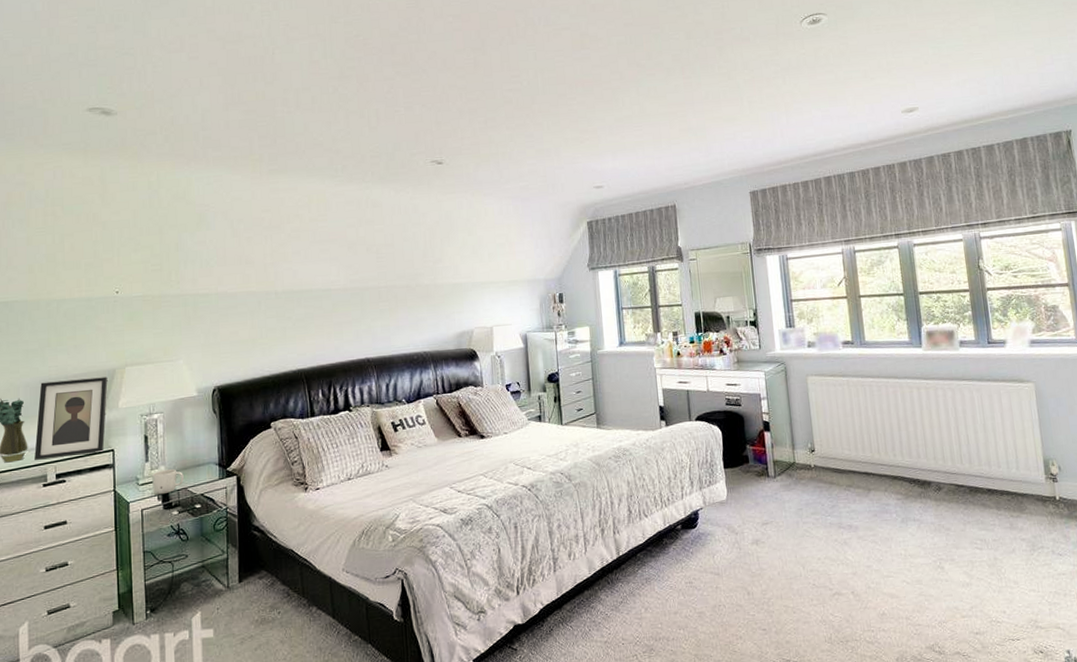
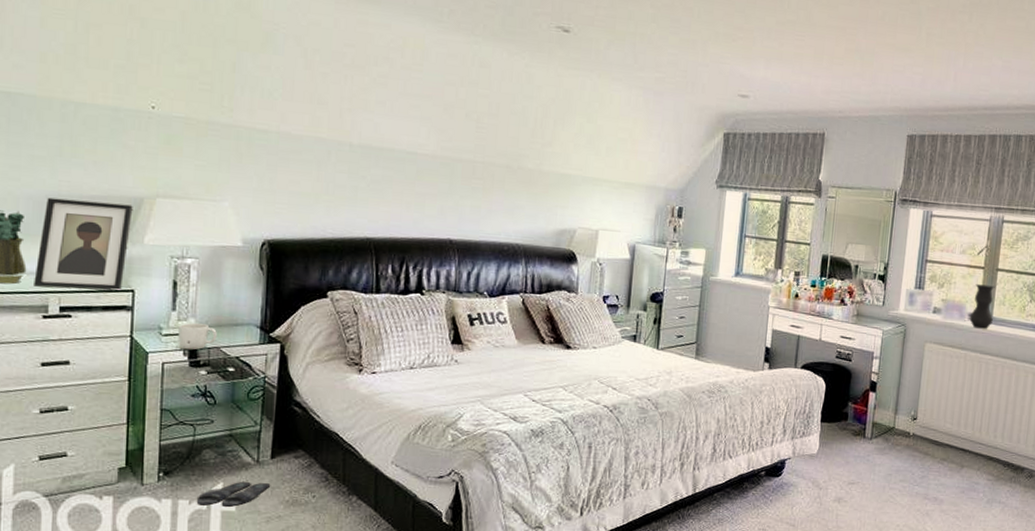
slippers: none [180,605,240,636] -> present [196,481,270,507]
vase: none [842,312,867,355] -> present [969,284,995,330]

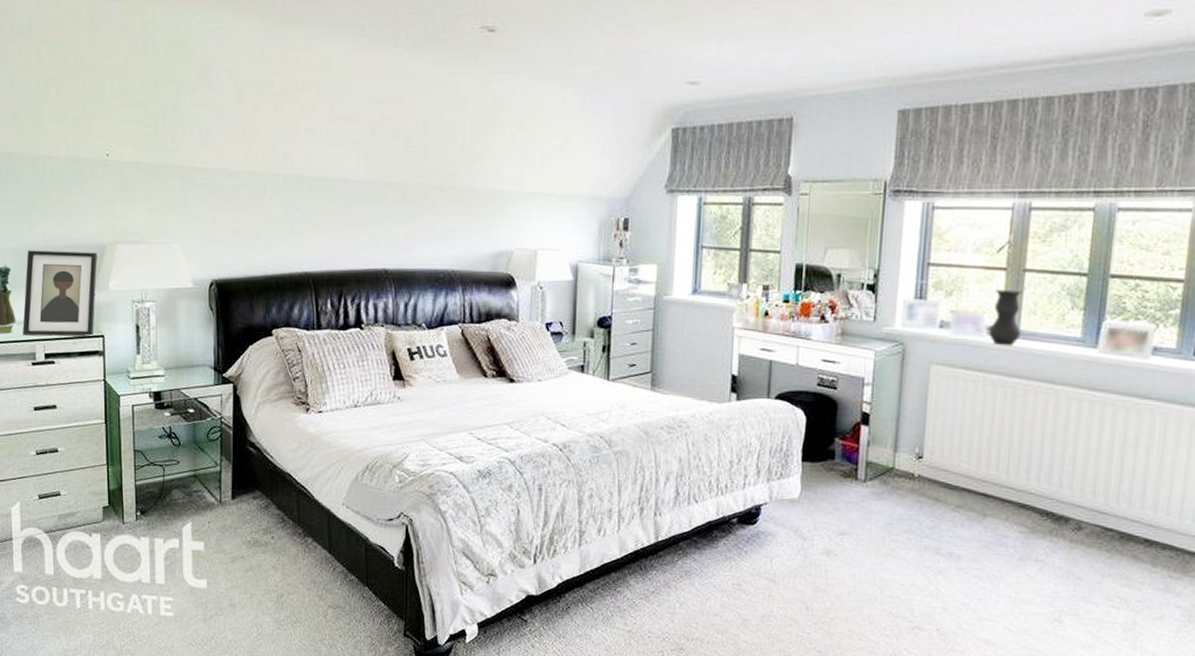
mug: present [178,322,217,350] -> none [143,365,177,393]
slippers: present [196,481,270,507] -> none [170,521,232,546]

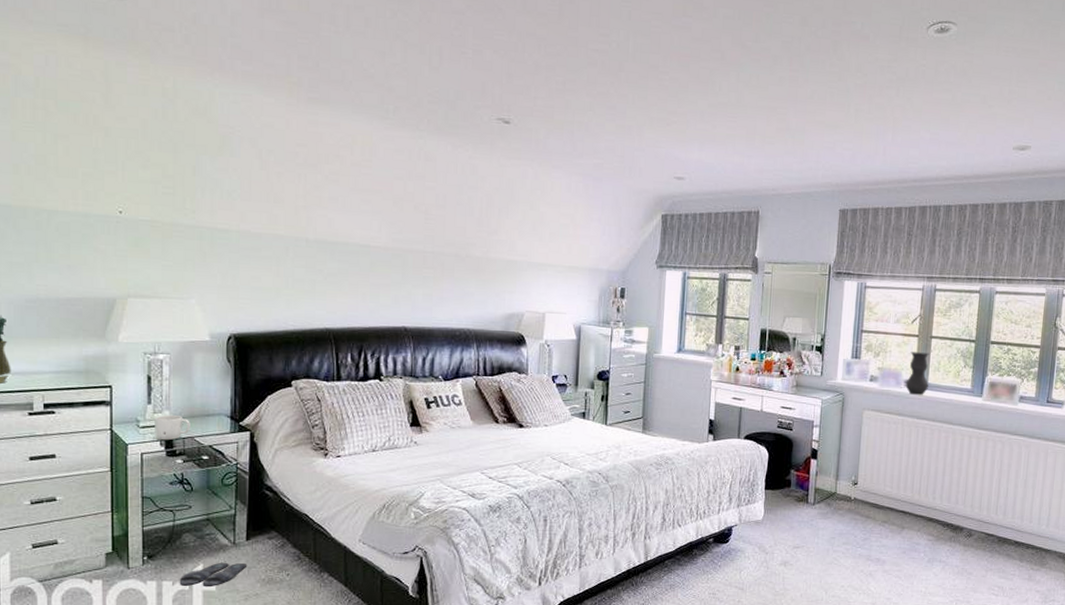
picture frame: present [23,250,98,336] -> none [19,301,107,387]
mug: none [143,365,177,393] -> present [154,414,190,441]
slippers: none [170,521,232,546] -> present [179,562,246,586]

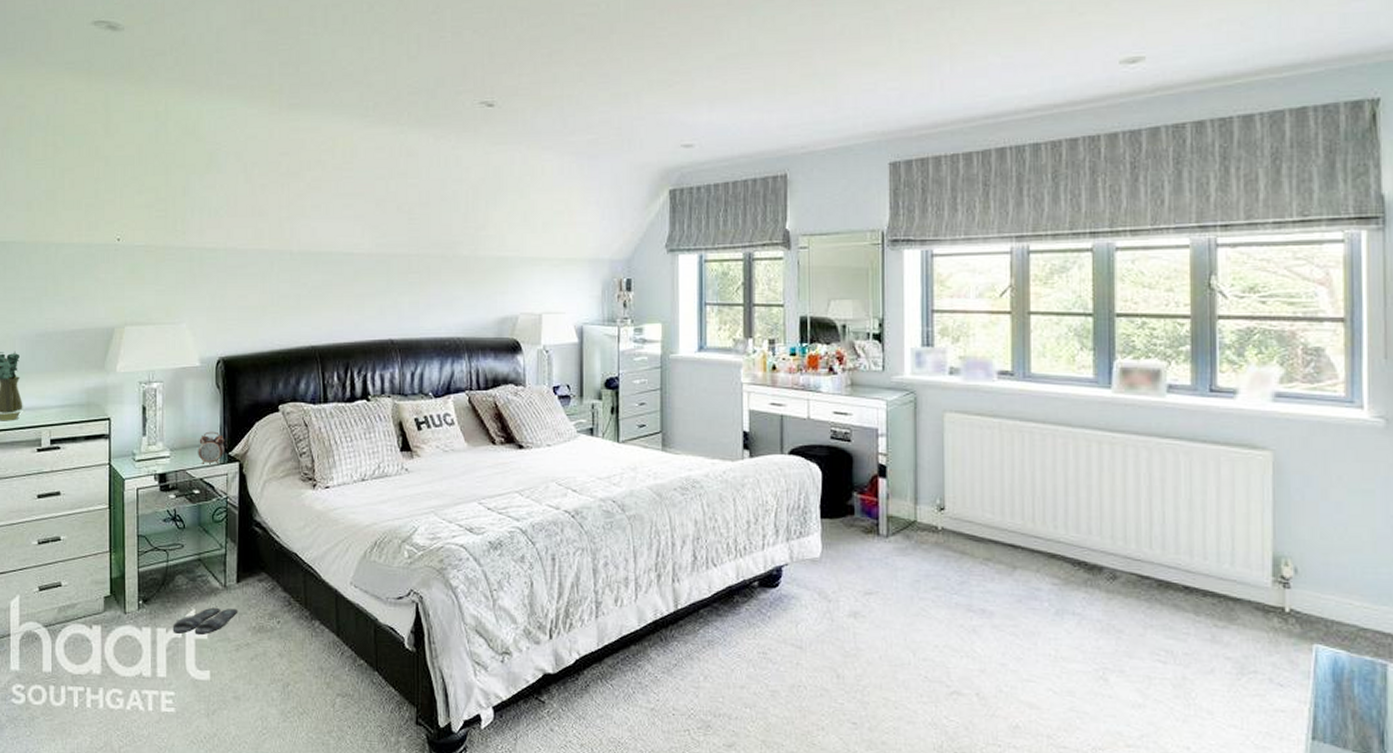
mug: present [154,414,190,441] -> none [149,446,182,475]
alarm clock: none [207,402,236,433] -> present [198,431,225,464]
vase: present [905,352,930,396] -> none [999,333,1032,391]

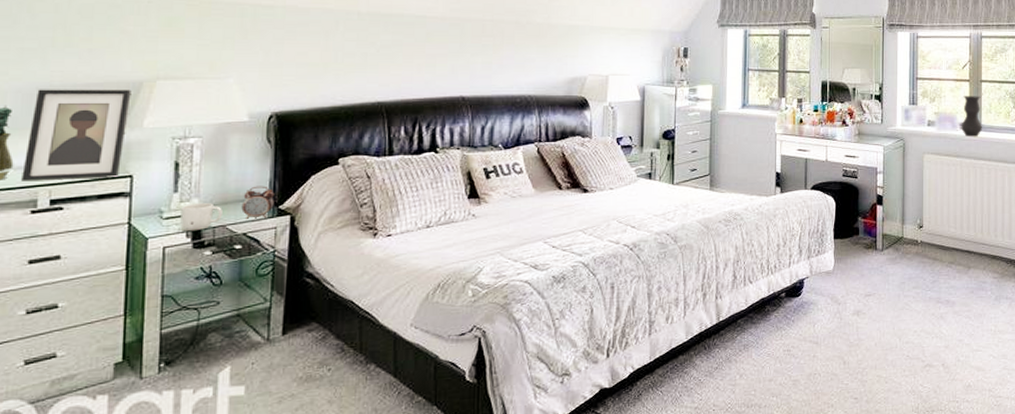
picture frame: none [29,335,106,422] -> present [21,89,132,181]
mug: none [149,446,182,475] -> present [180,202,222,232]
slippers: present [172,607,237,634] -> none [201,360,281,393]
vase: none [999,333,1032,391] -> present [961,96,982,137]

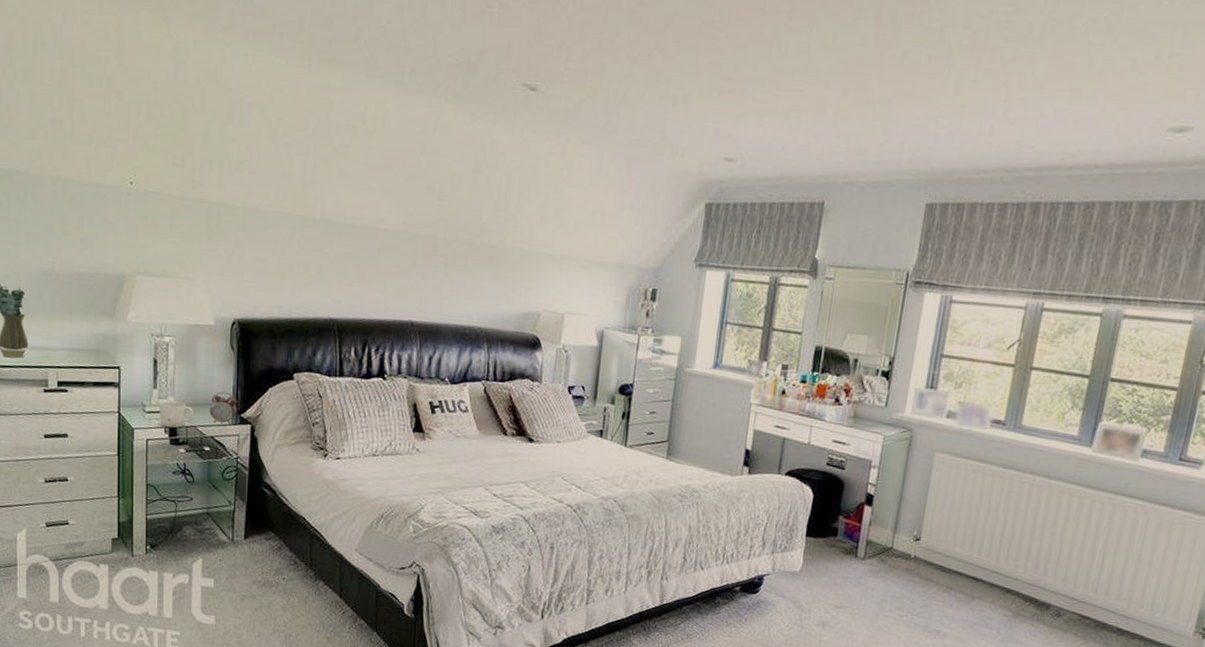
picture frame: present [21,89,132,181] -> none [35,274,117,367]
vase: present [961,96,982,137] -> none [991,385,1028,440]

